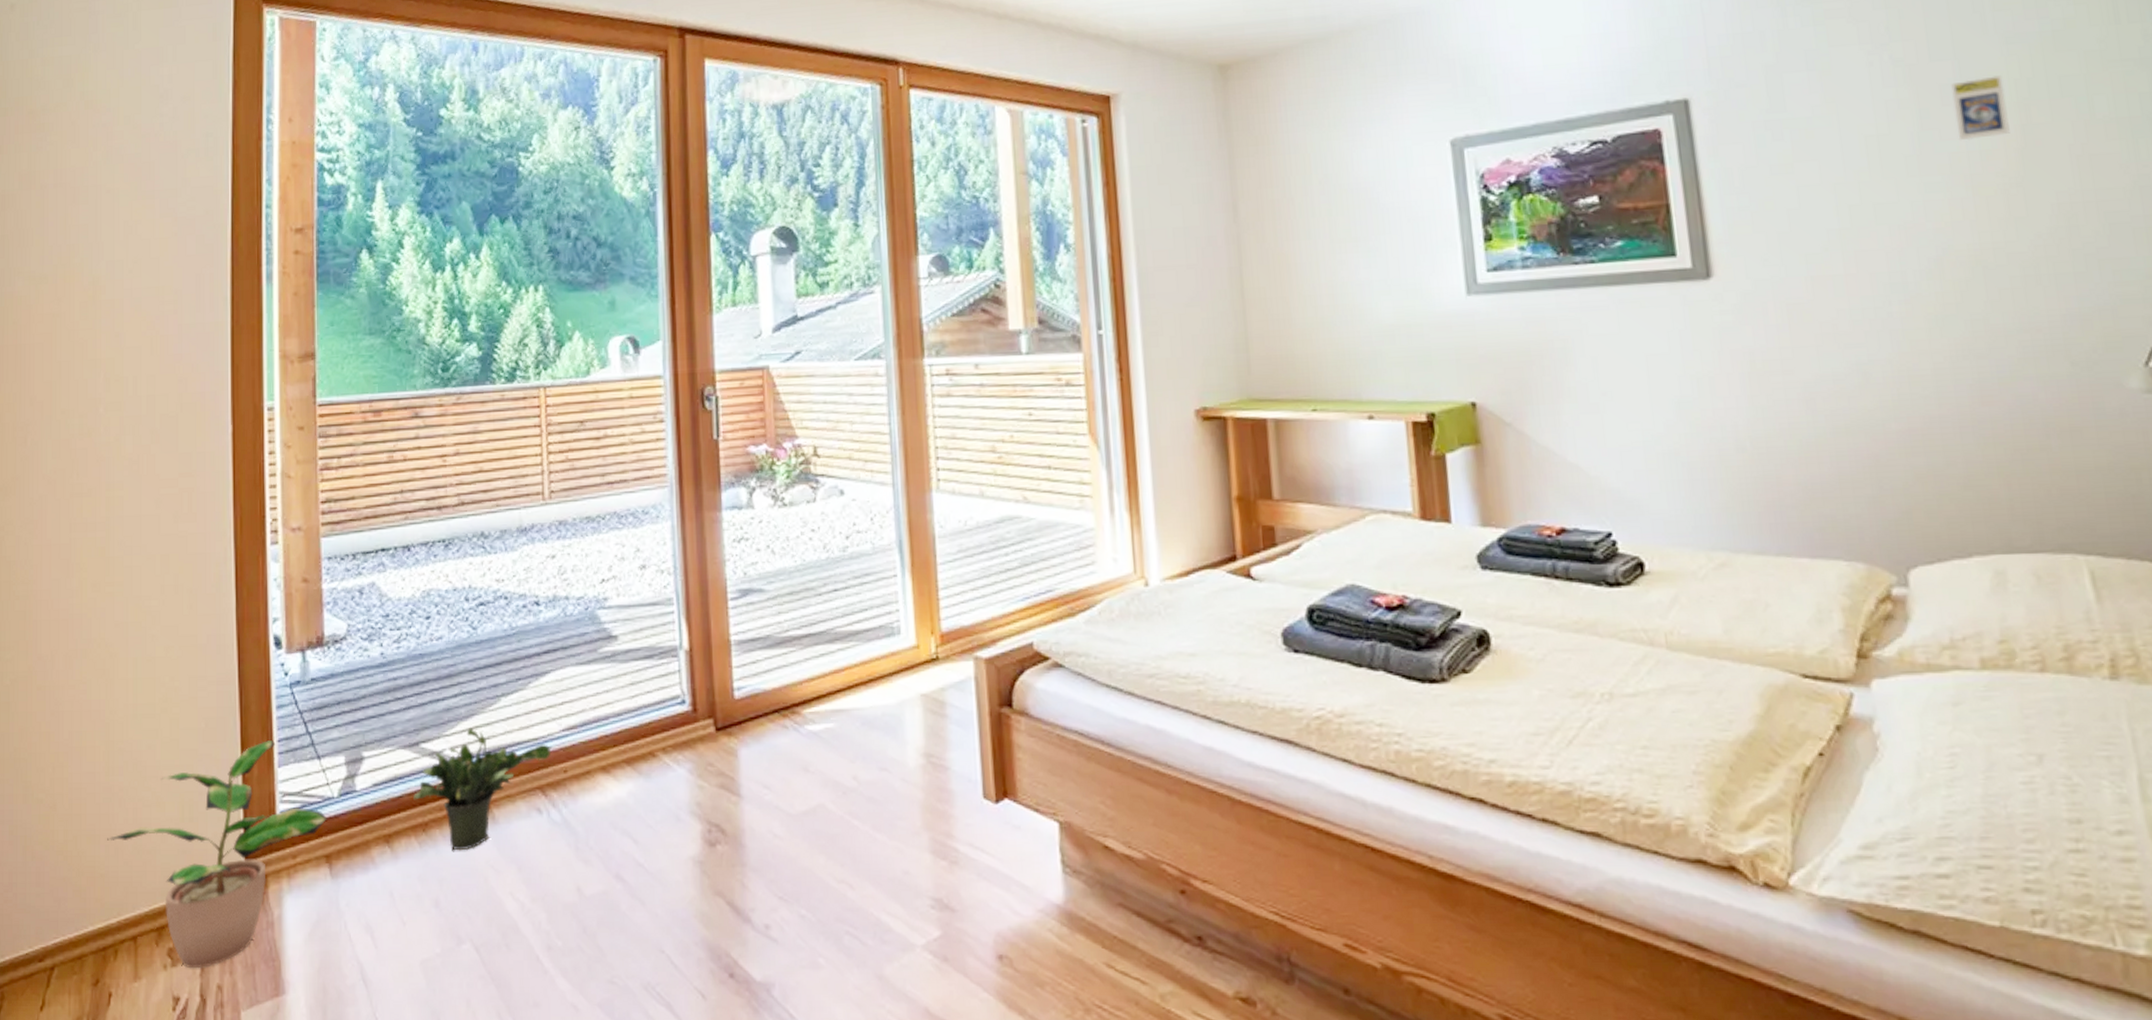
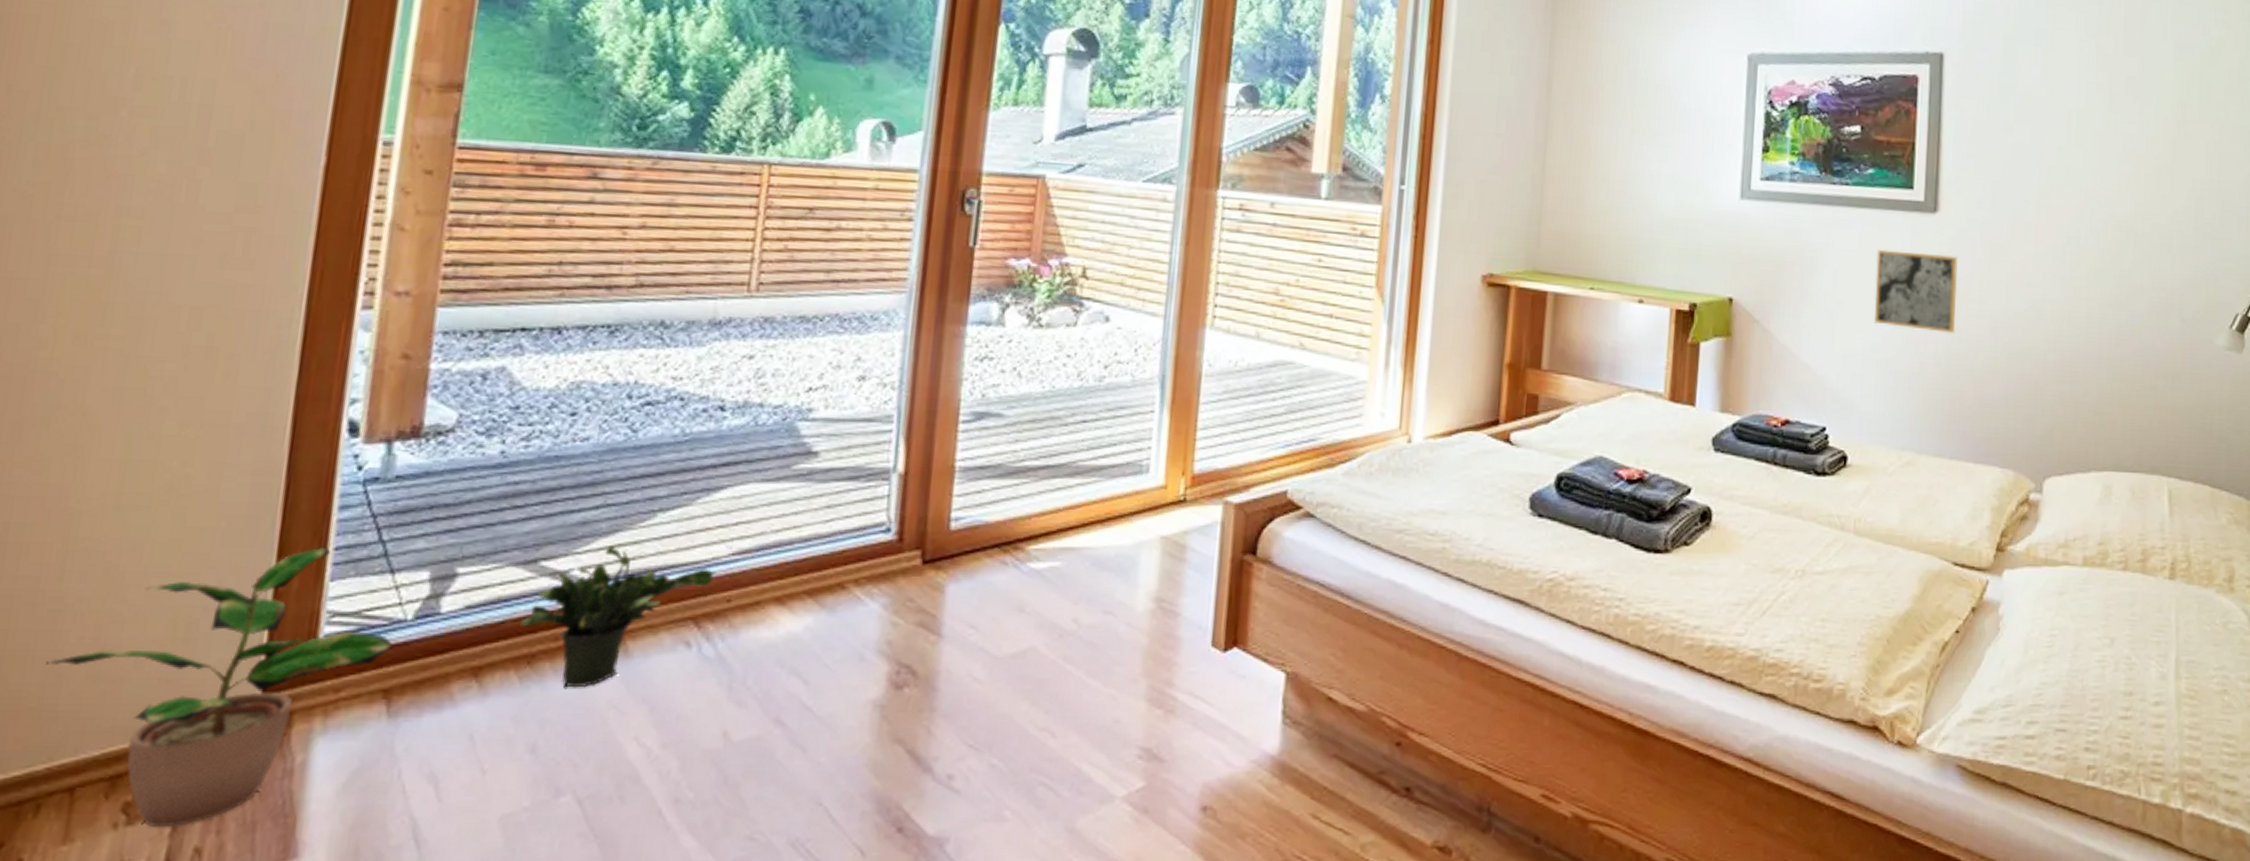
wall art: none [1642,324,1757,414] -> present [1874,249,1958,334]
trading card display case: present [1951,75,2010,141] -> none [2133,75,2171,126]

